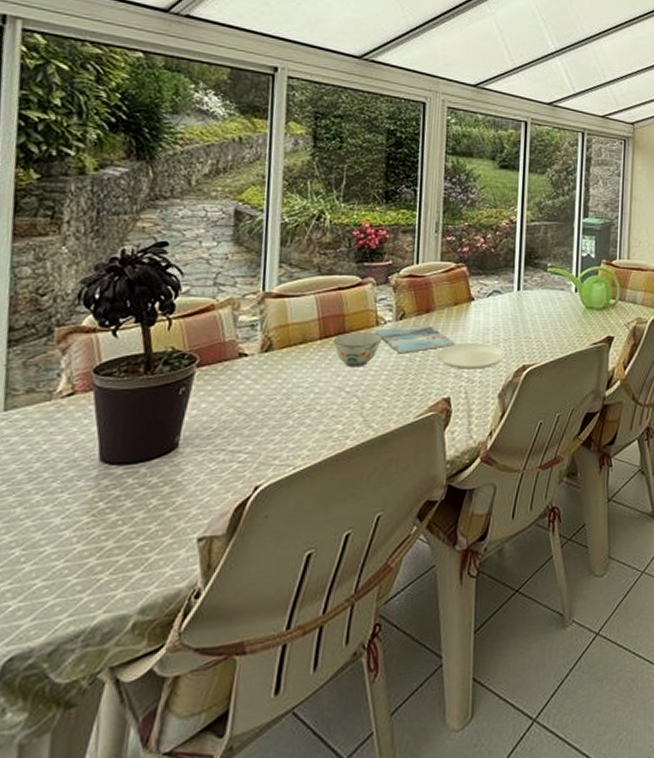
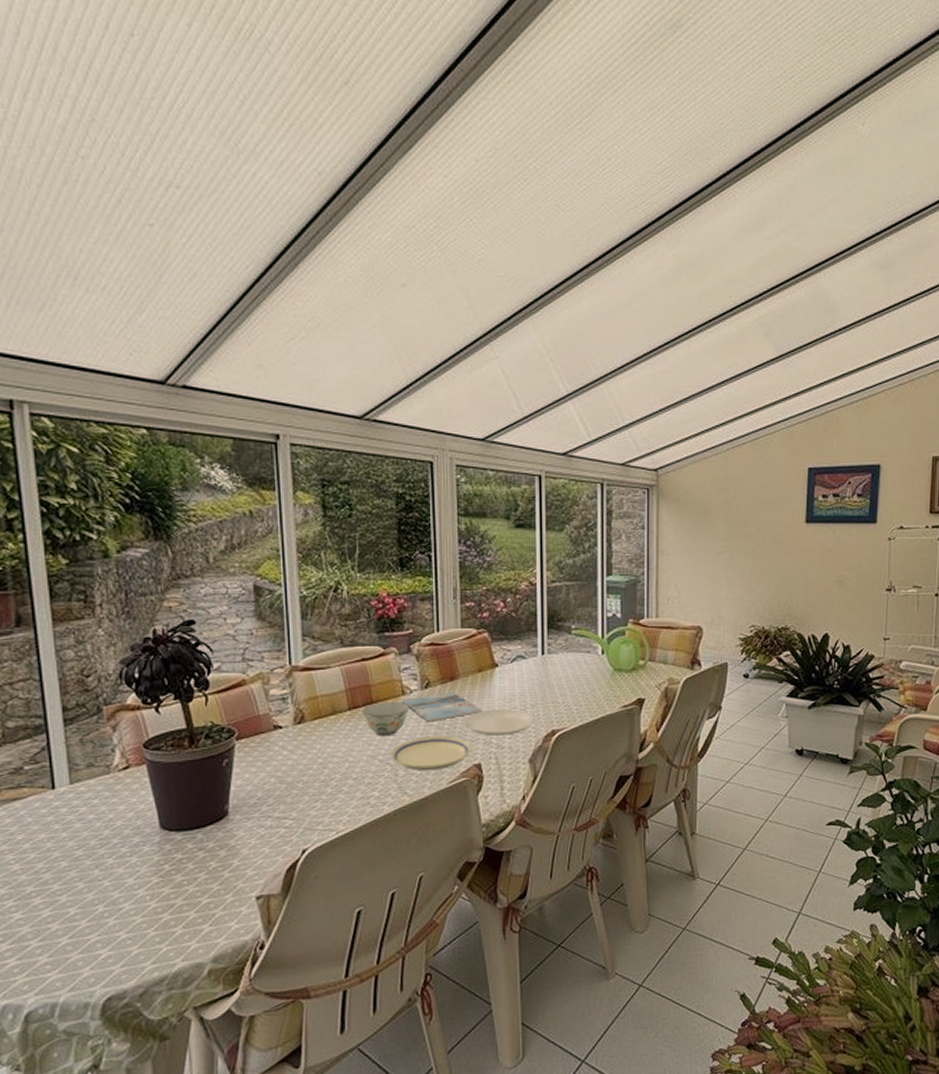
plate: none [359,368,442,404] -> present [391,736,472,771]

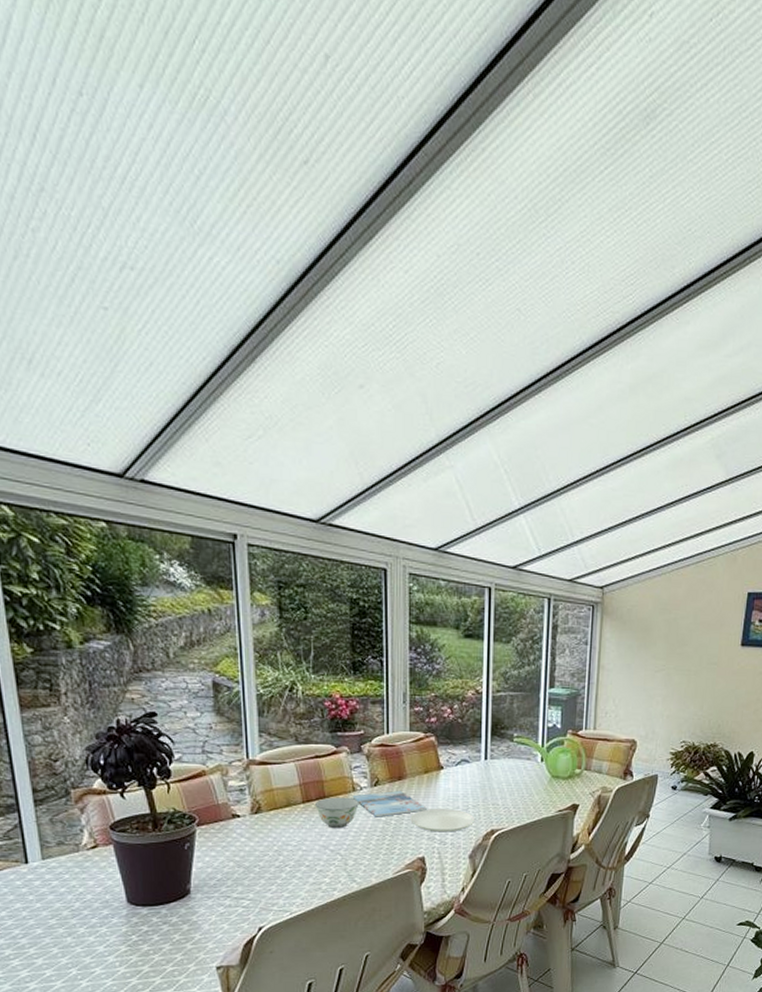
plate: present [391,736,472,771] -> none [341,831,417,862]

